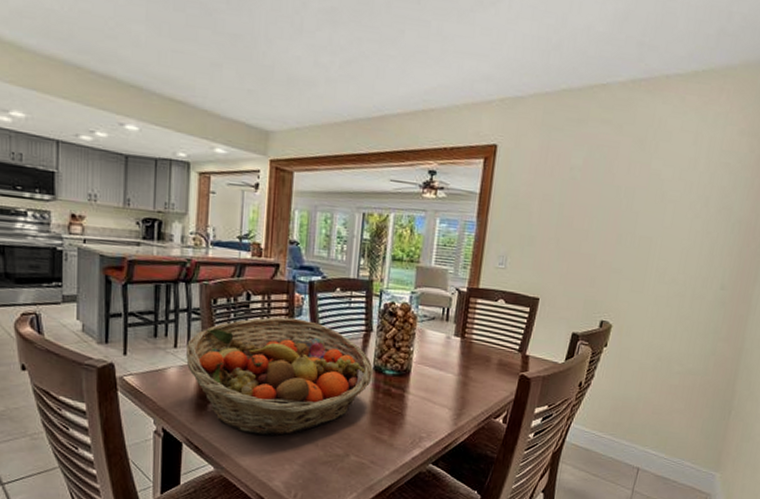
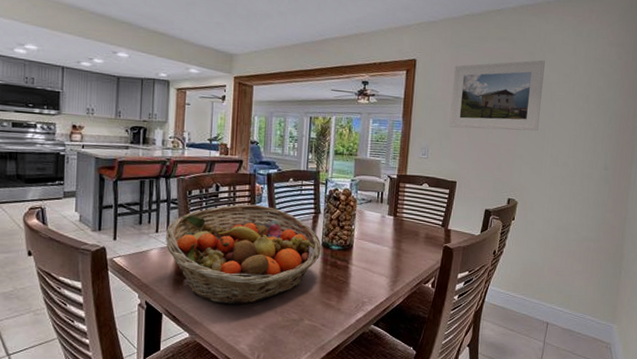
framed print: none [533,150,658,240] -> present [449,59,545,132]

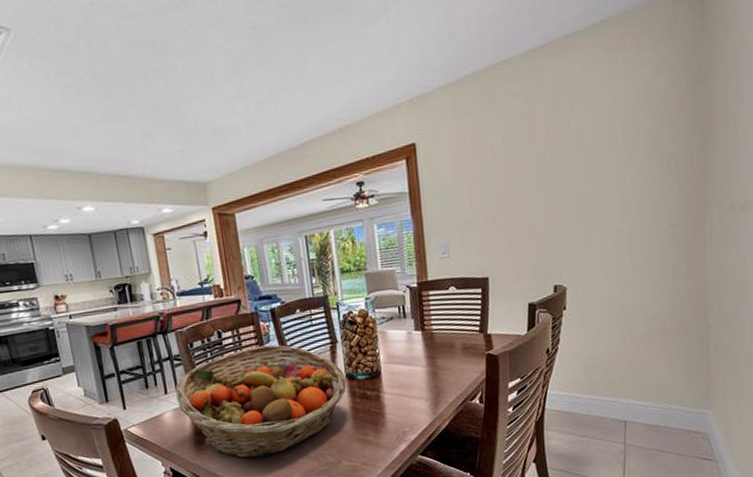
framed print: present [449,59,545,132] -> none [462,109,578,215]

